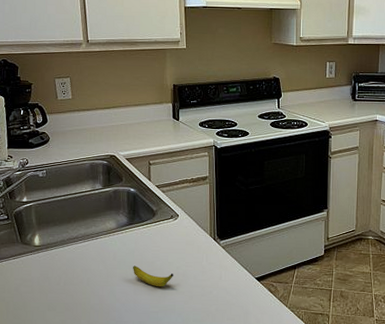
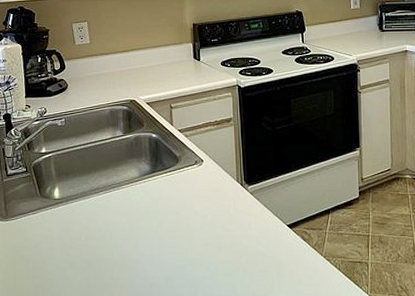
banana: present [133,265,174,287] -> none [157,216,201,239]

